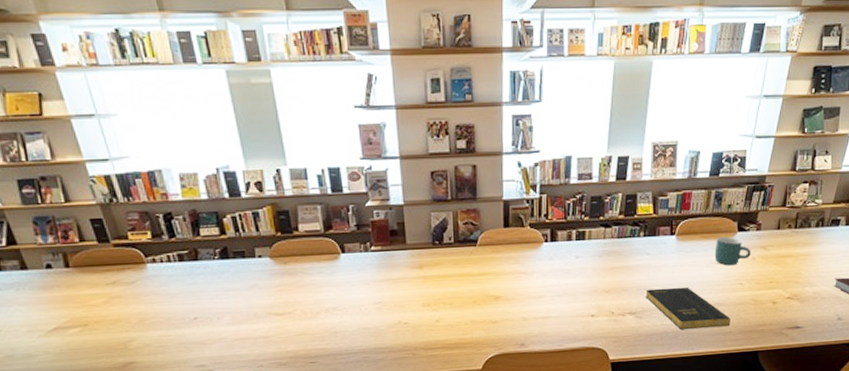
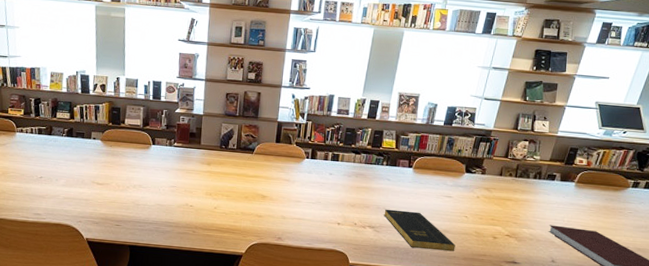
mug: present [714,236,751,266] -> none [444,175,476,201]

